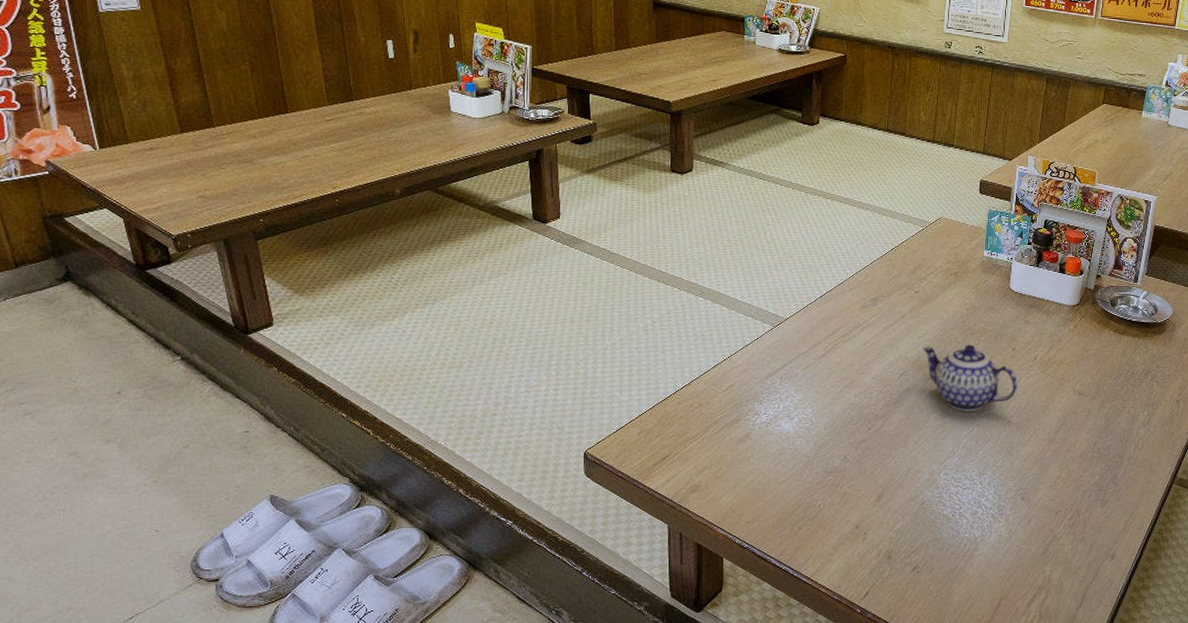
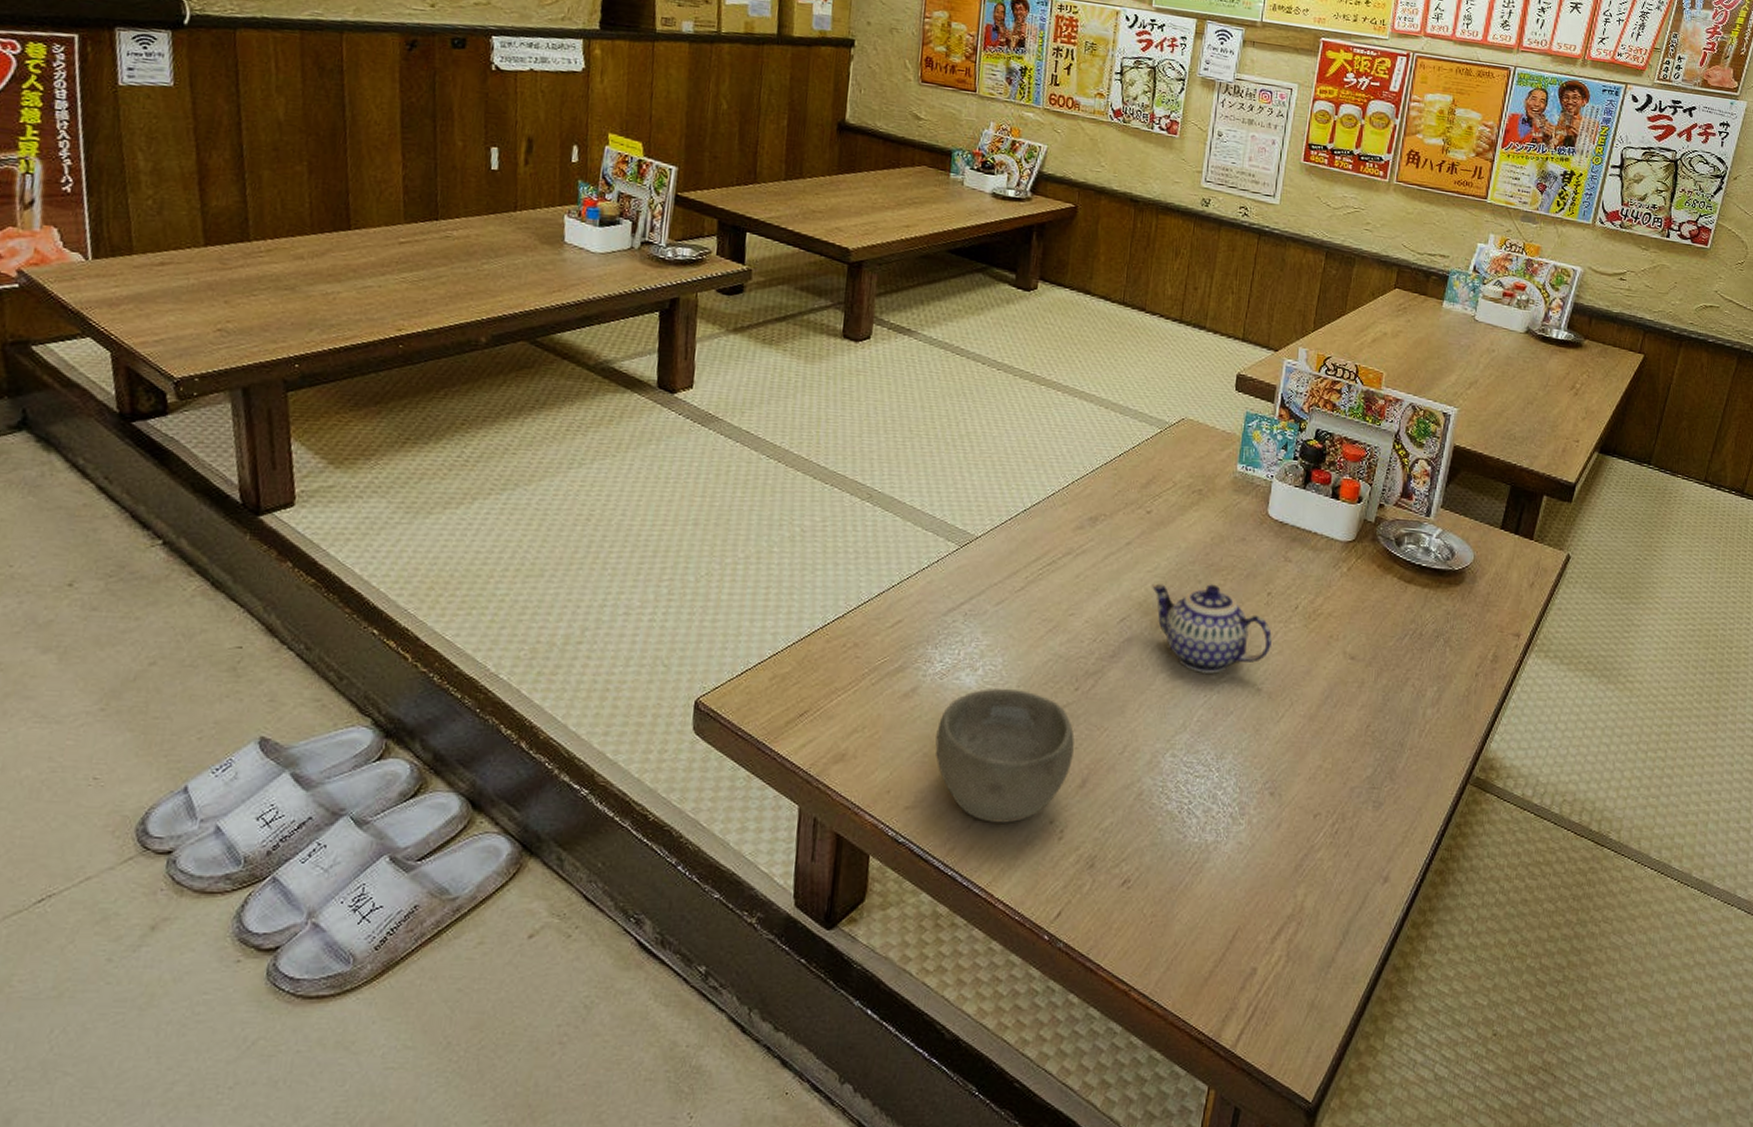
bowl: none [766,432,870,530] -> present [935,688,1075,823]

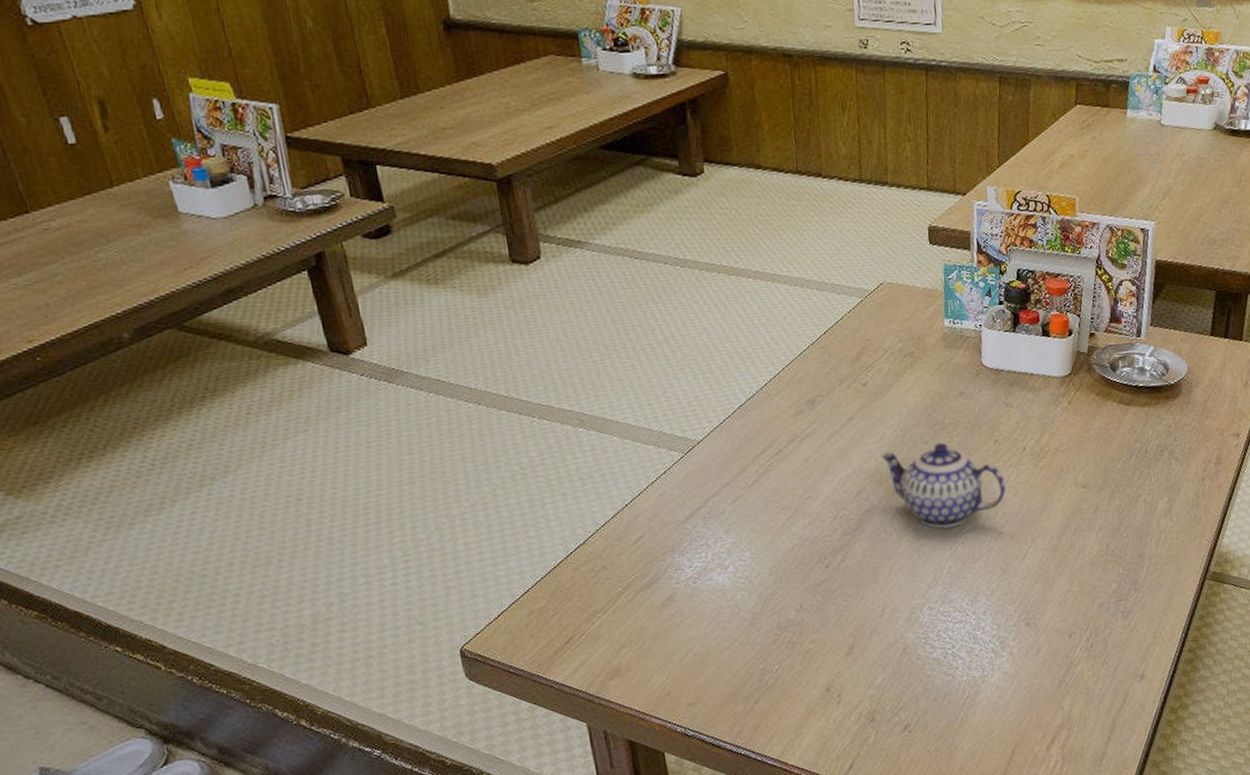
bowl: present [935,688,1075,823] -> none [701,577,837,702]

